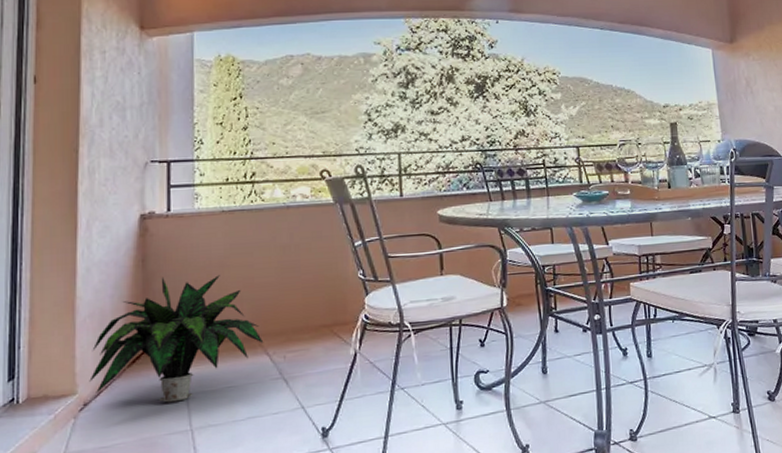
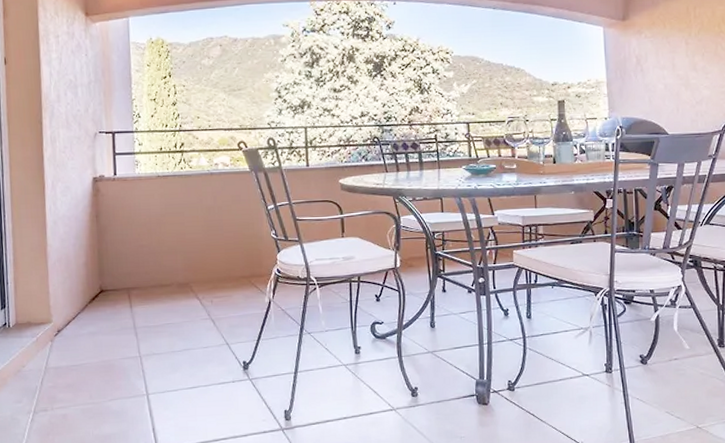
potted plant: present [89,275,264,403] -> none [61,230,195,334]

